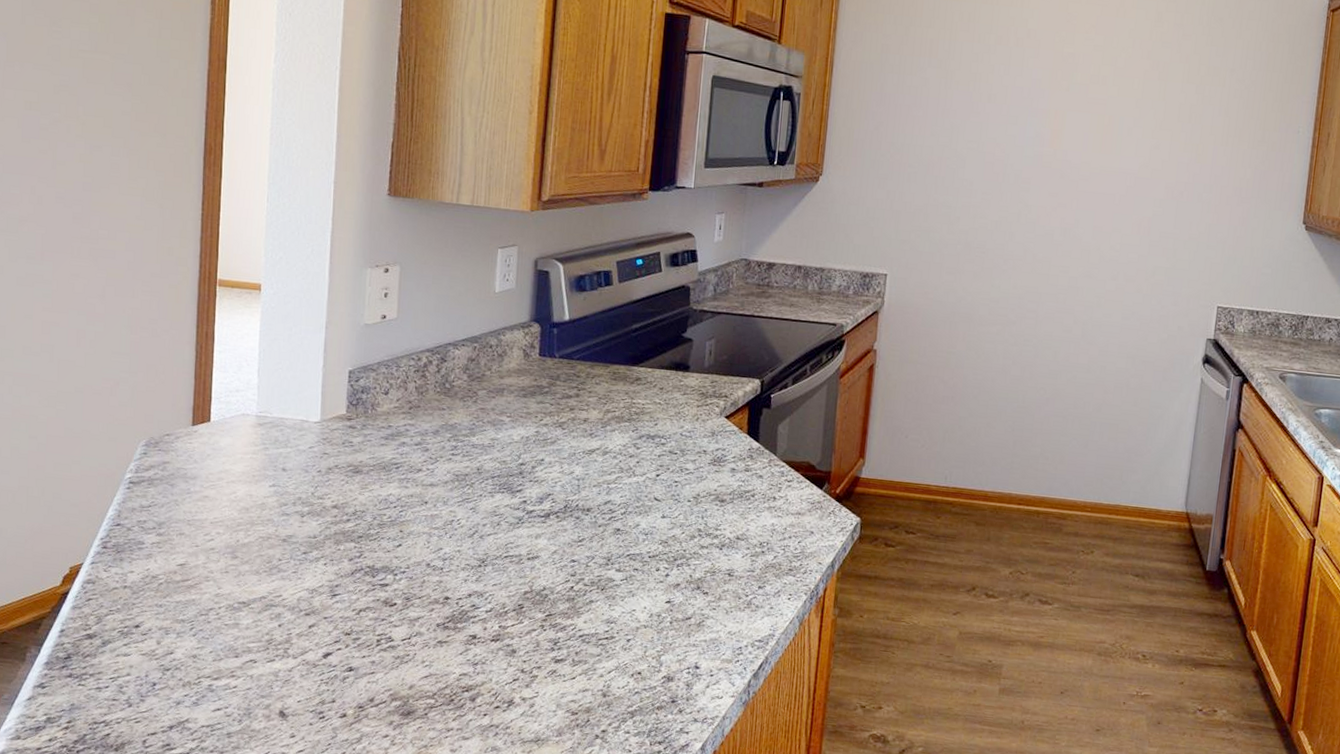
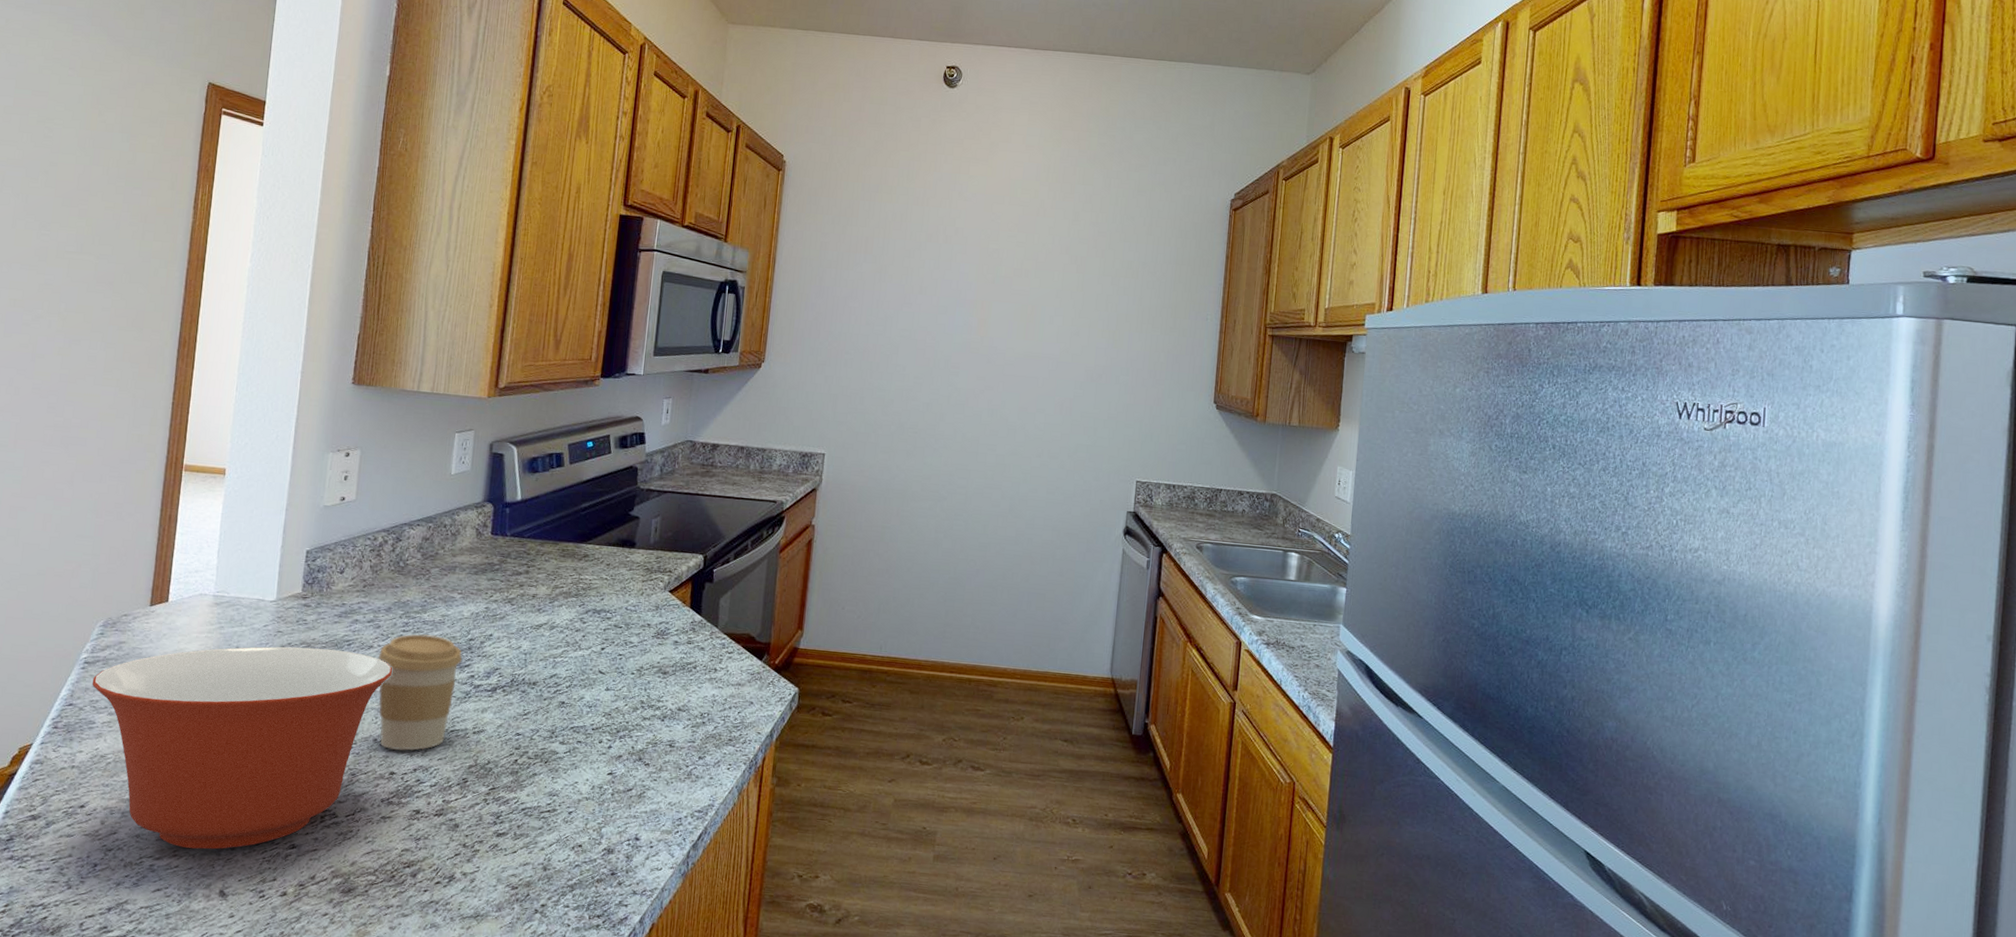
mixing bowl: none [138,468,443,671] -> present [92,646,393,850]
coffee cup: none [427,458,514,576] -> present [378,634,463,751]

